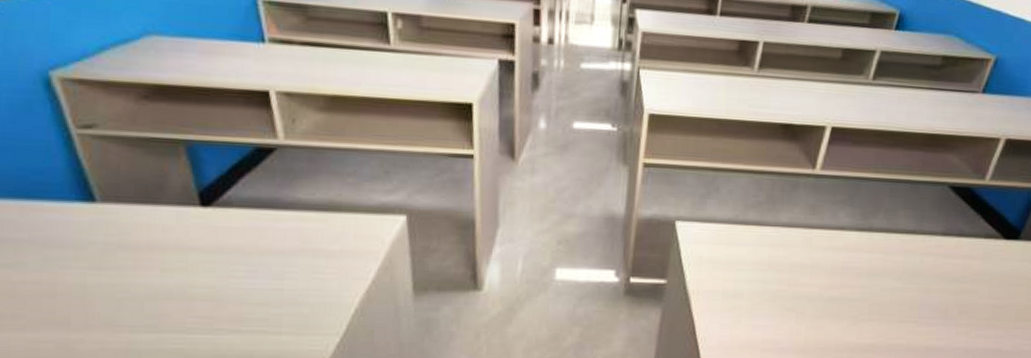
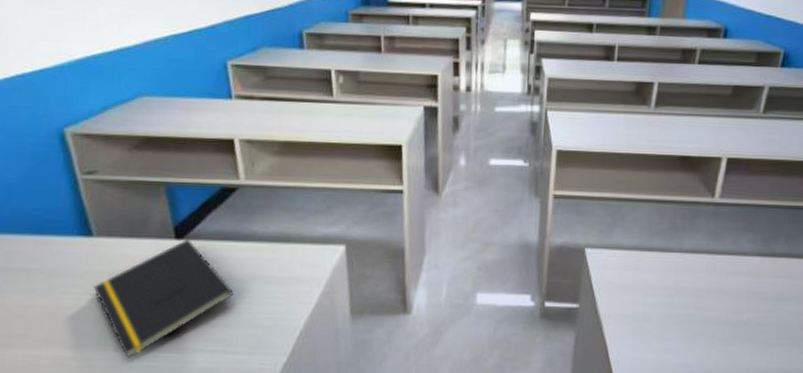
notepad: none [100,205,275,342] -> present [93,238,234,359]

